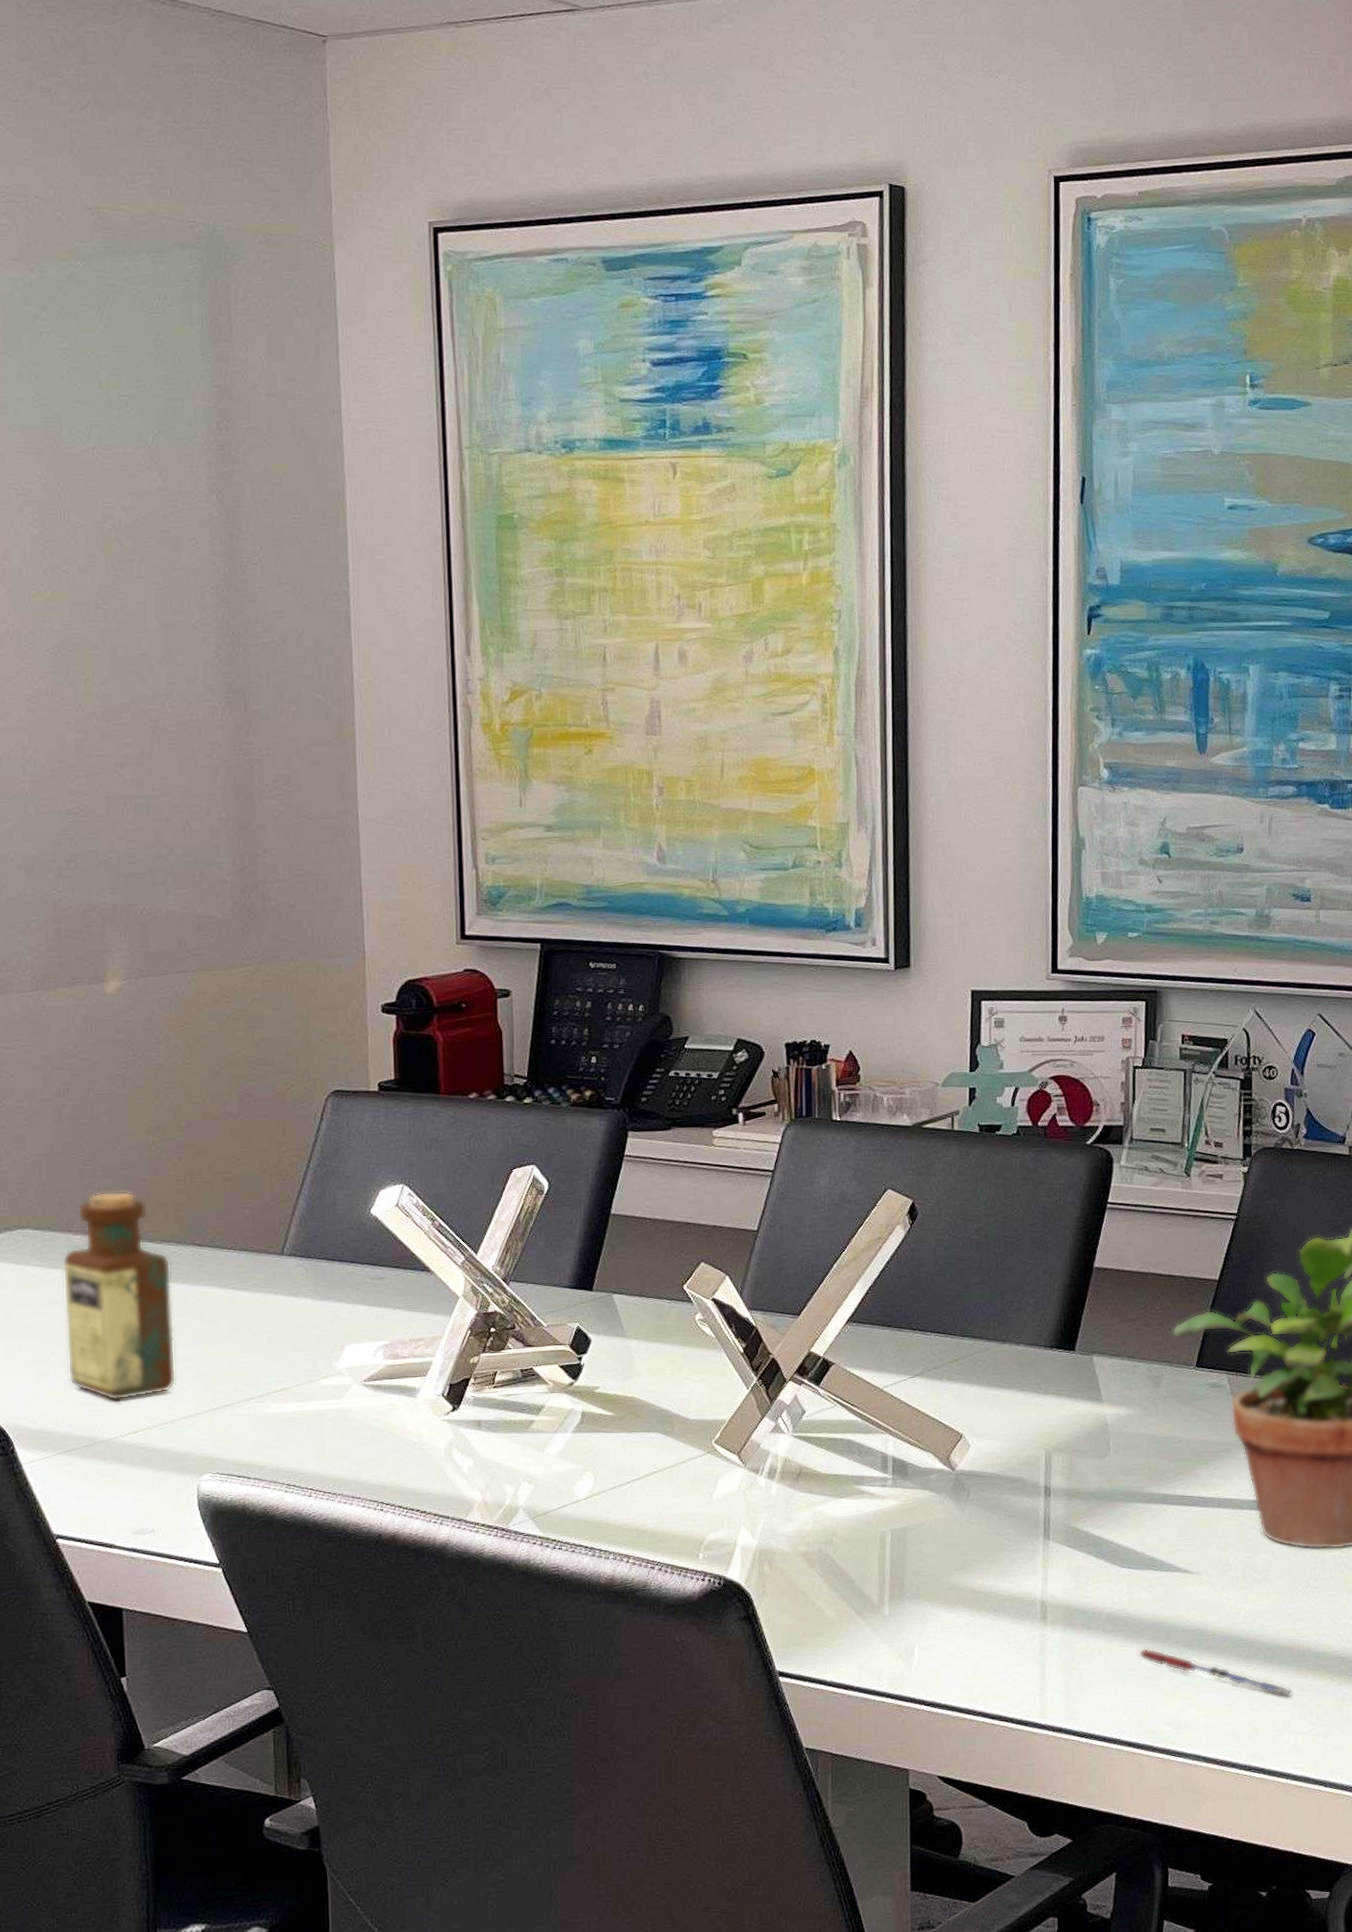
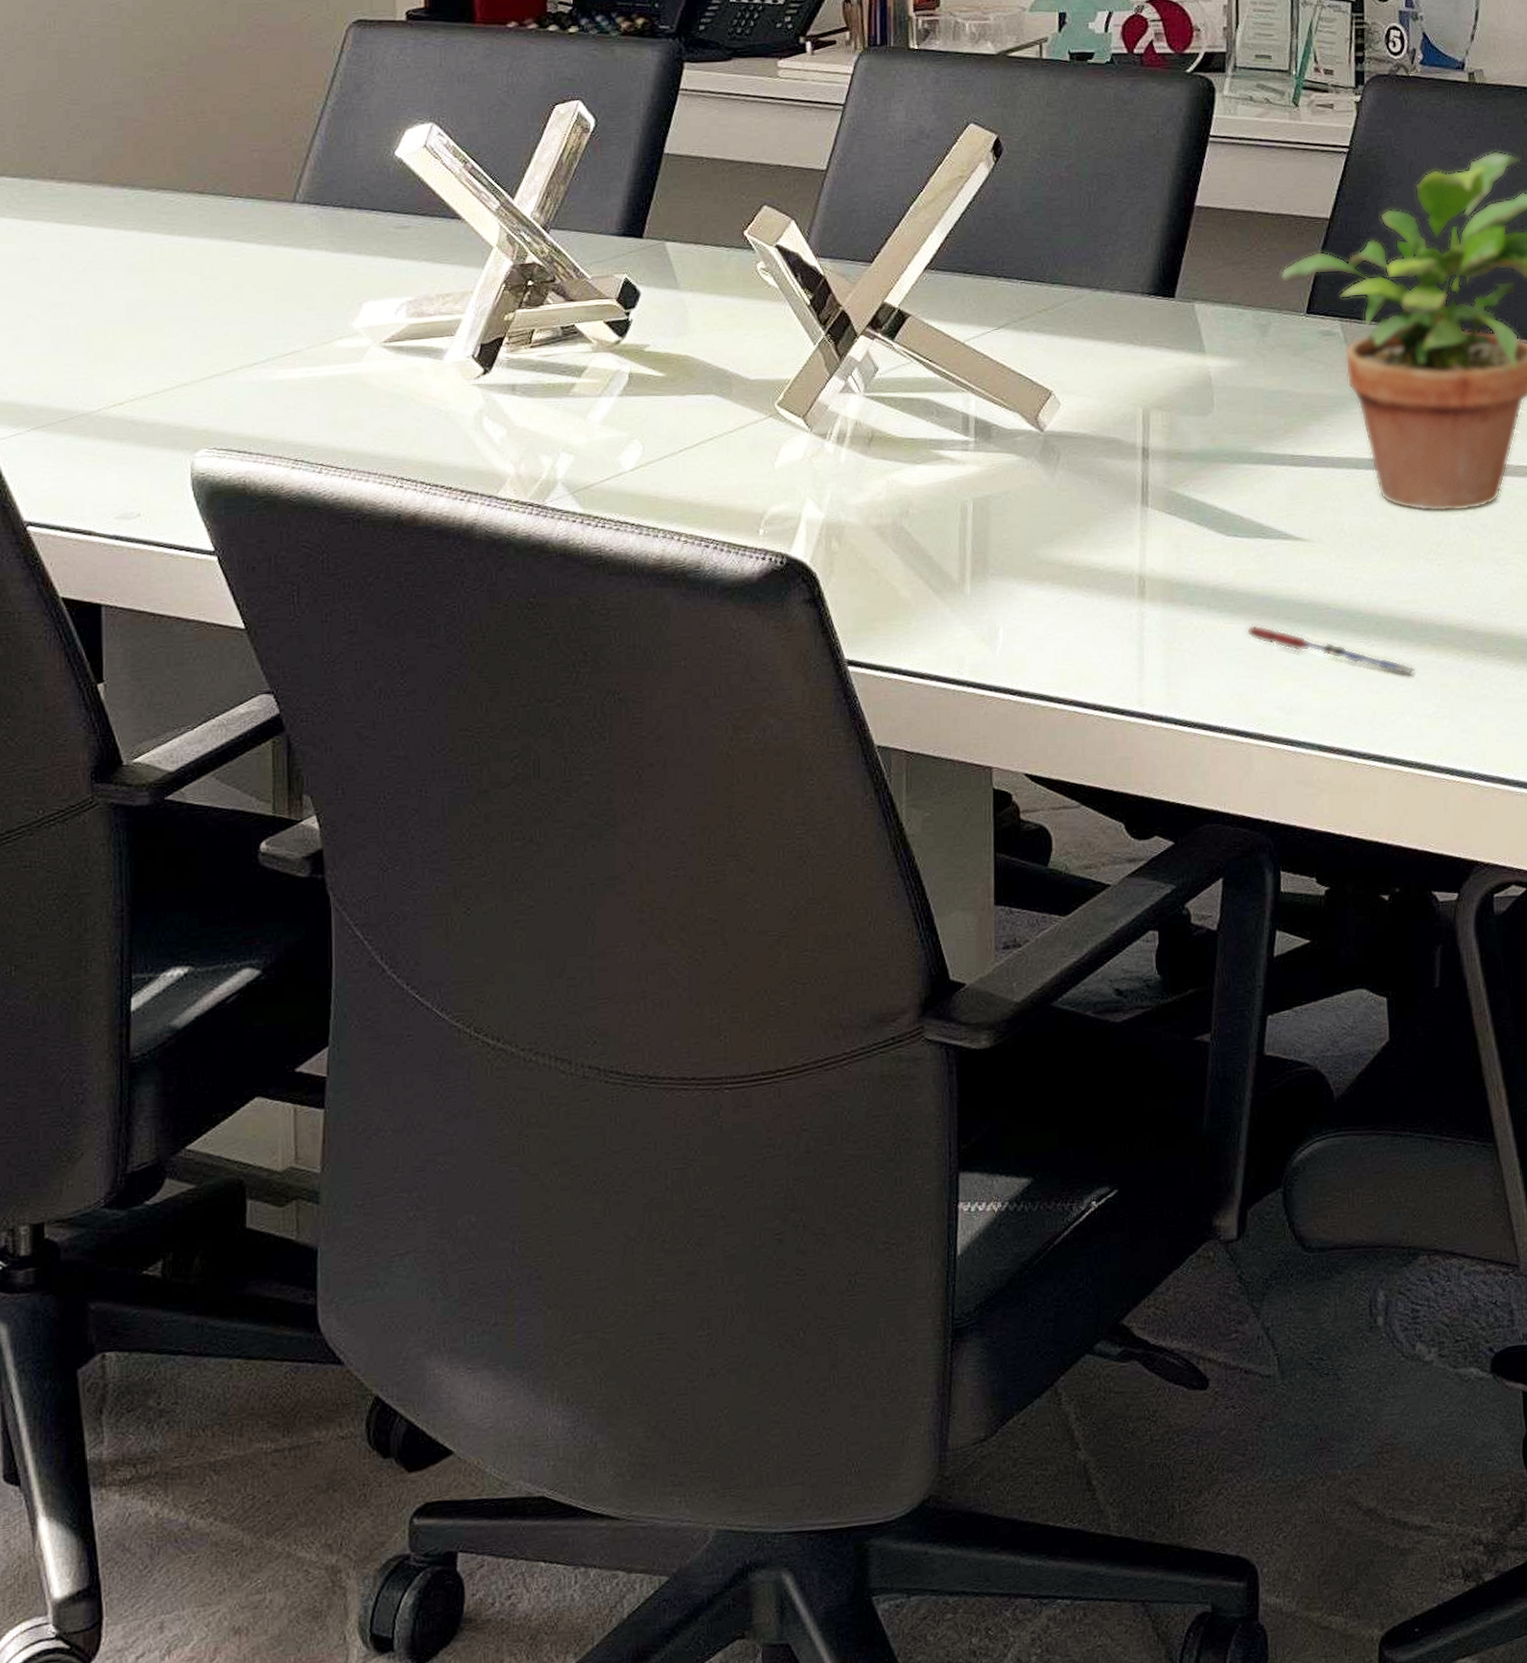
bottle: present [62,1191,176,1402] -> none [43,133,170,369]

